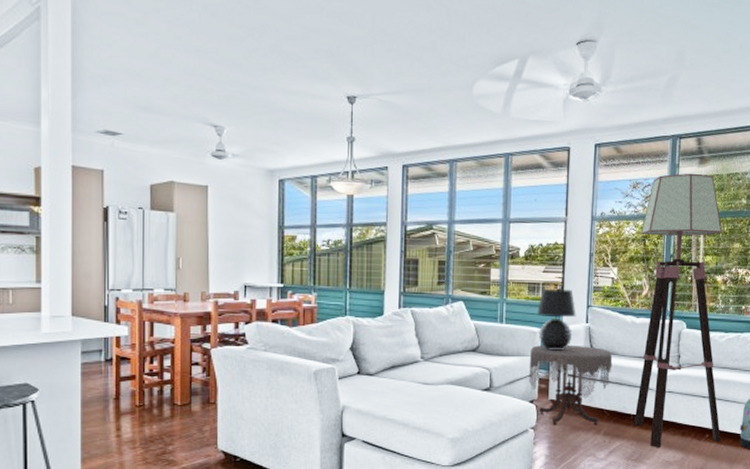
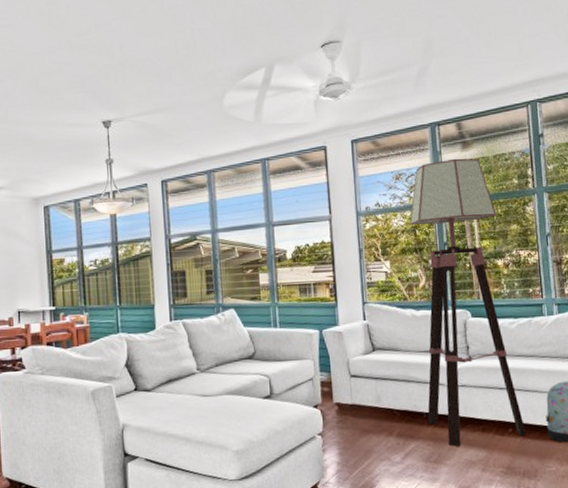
side table: present [528,344,613,426] -> none [308,344,397,430]
table lamp: present [537,288,576,351] -> none [311,287,352,352]

